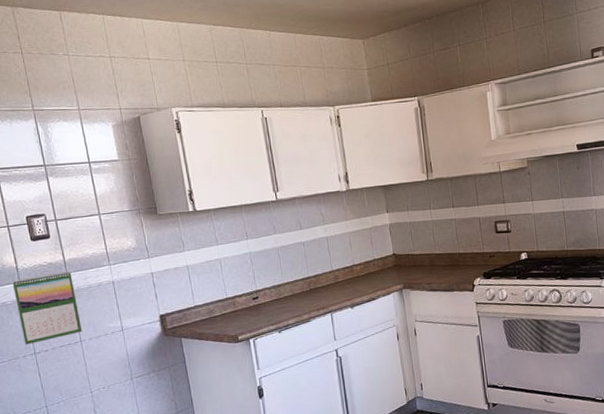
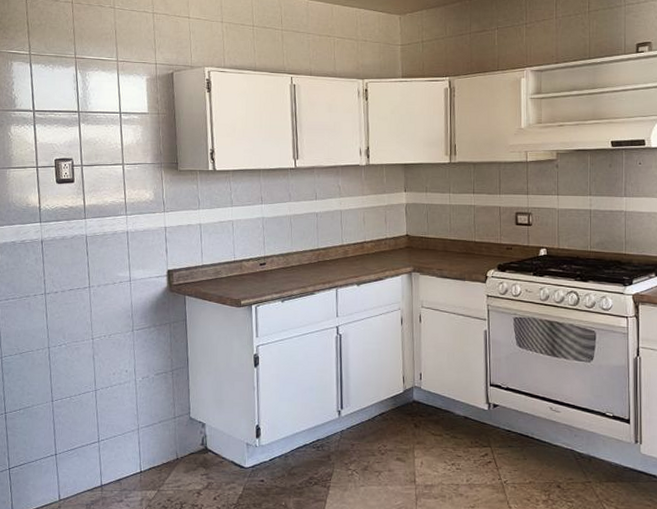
calendar: present [12,270,83,345] -> none [33,216,93,285]

